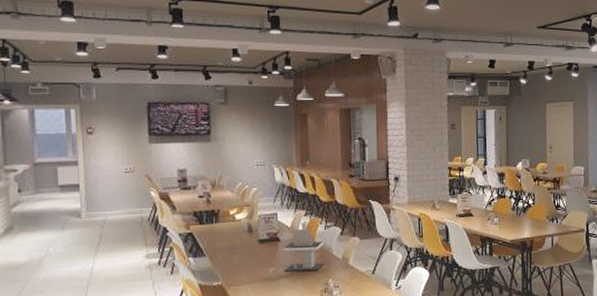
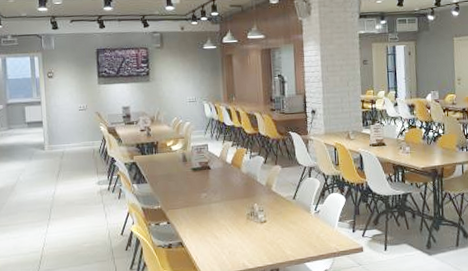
napkin holder: present [283,221,324,272] -> none [213,152,249,197]

